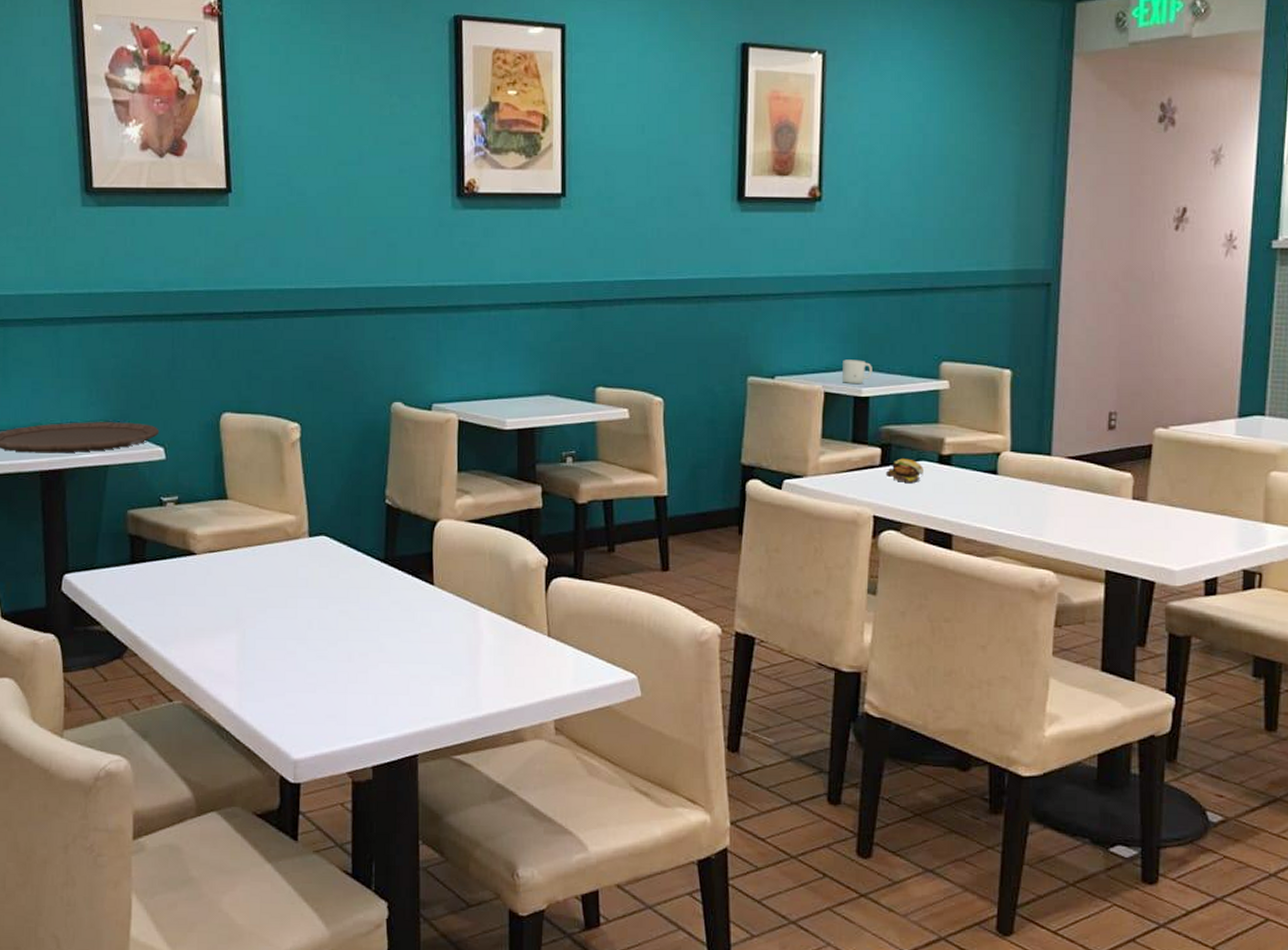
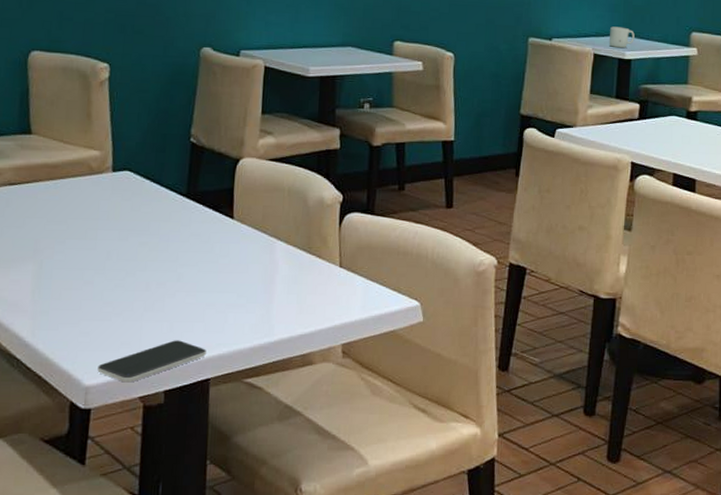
smartphone: none [305,713,413,757] -> present [97,340,206,383]
burger: present [885,458,923,484] -> none [642,113,674,135]

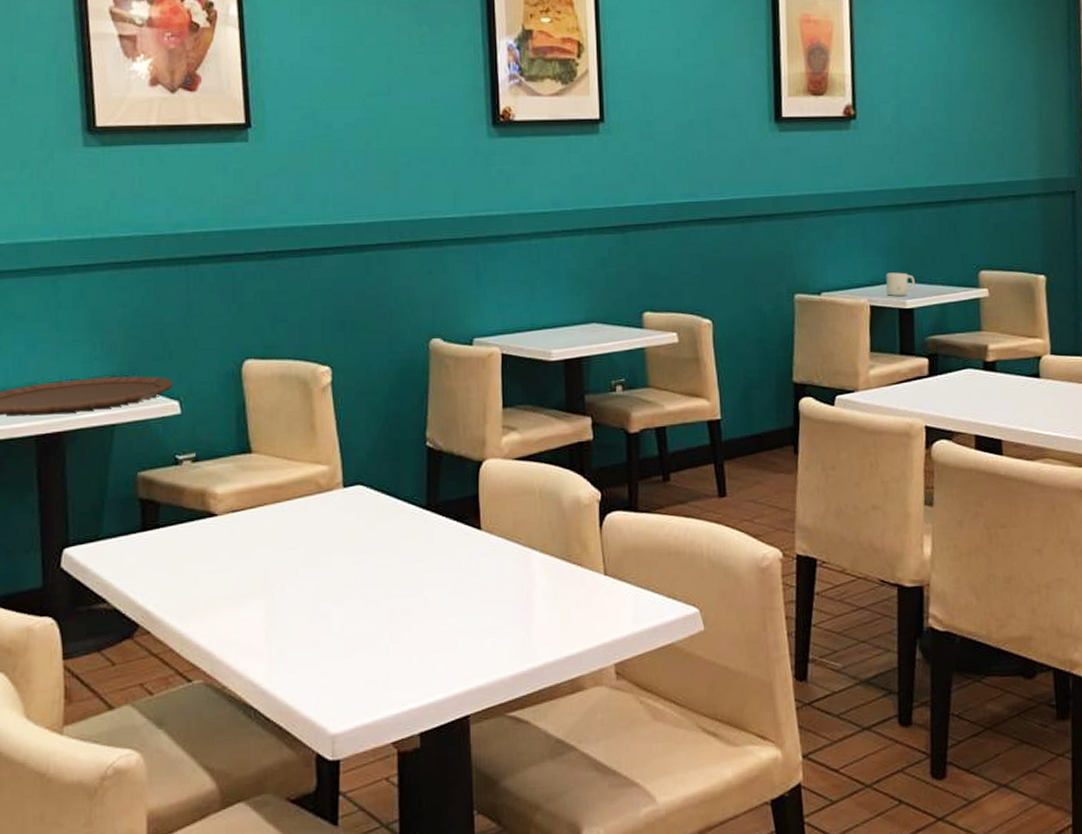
smartphone: present [97,340,206,383] -> none [344,673,463,727]

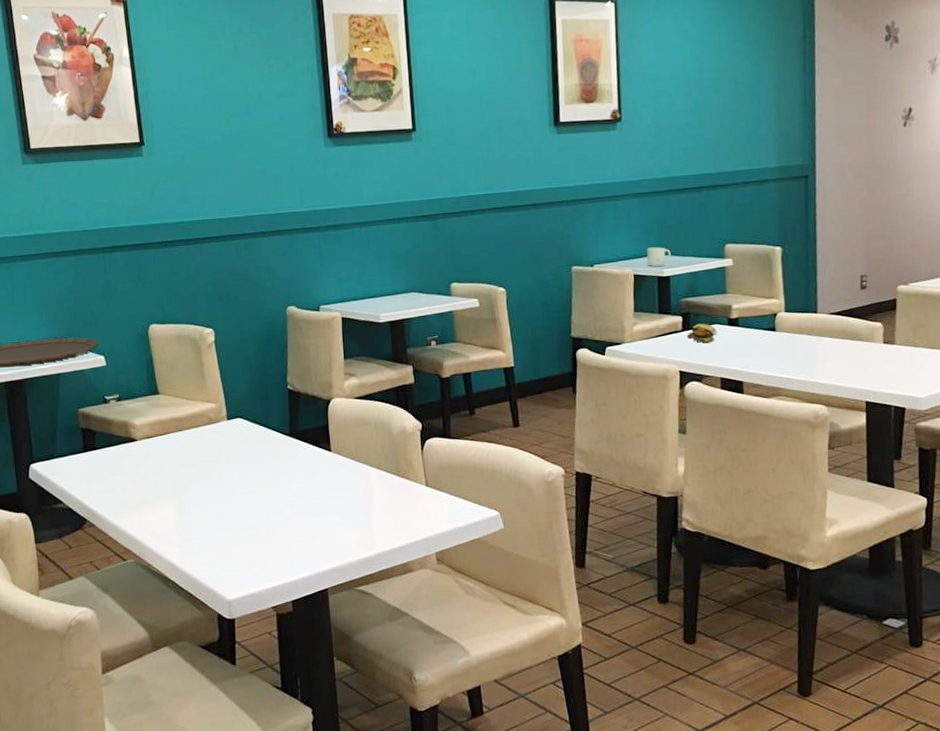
burger: none [934,367,970,392] -> present [687,323,717,344]

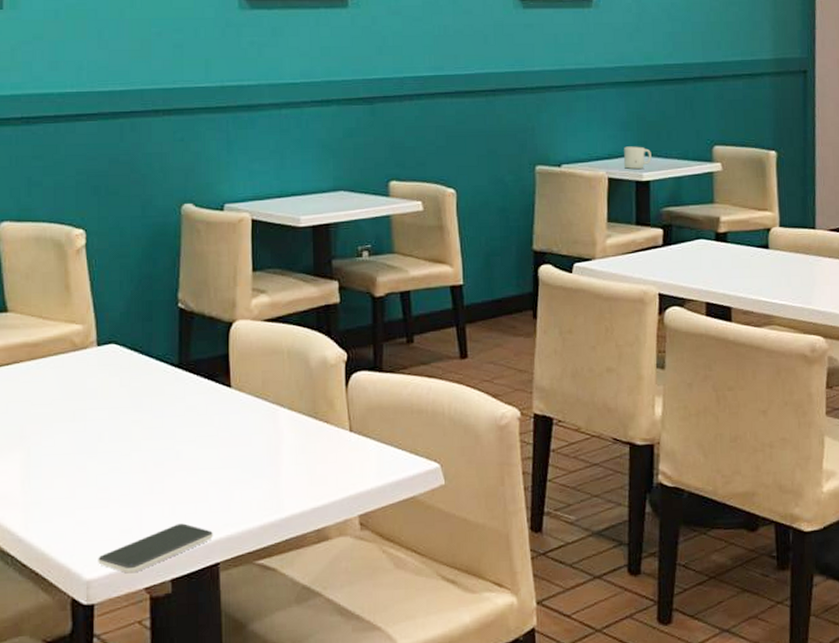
smartphone: none [236,558,322,596] -> present [98,523,213,574]
burger: present [687,323,717,344] -> none [668,237,703,262]

